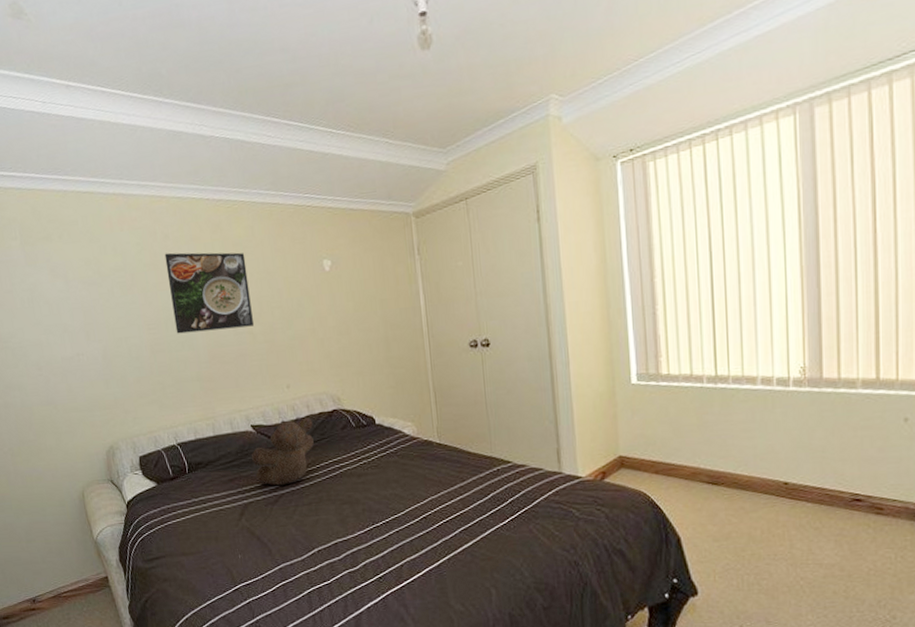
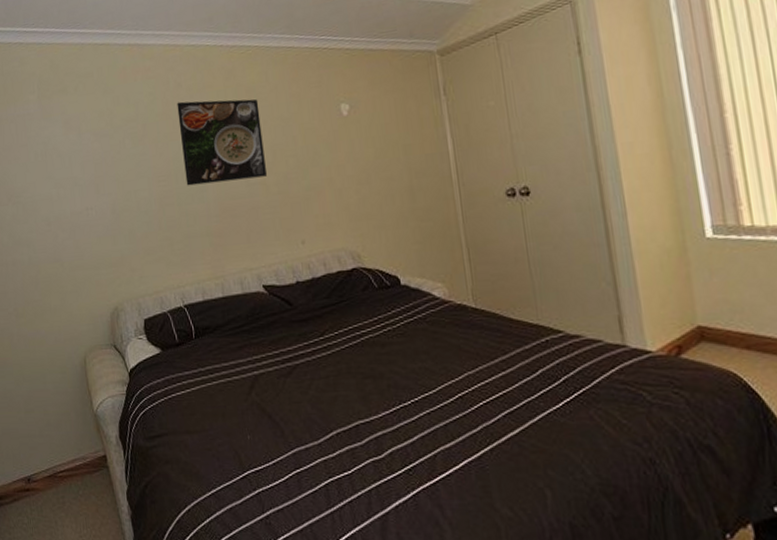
teddy bear: present [251,417,314,486] -> none [262,277,332,355]

